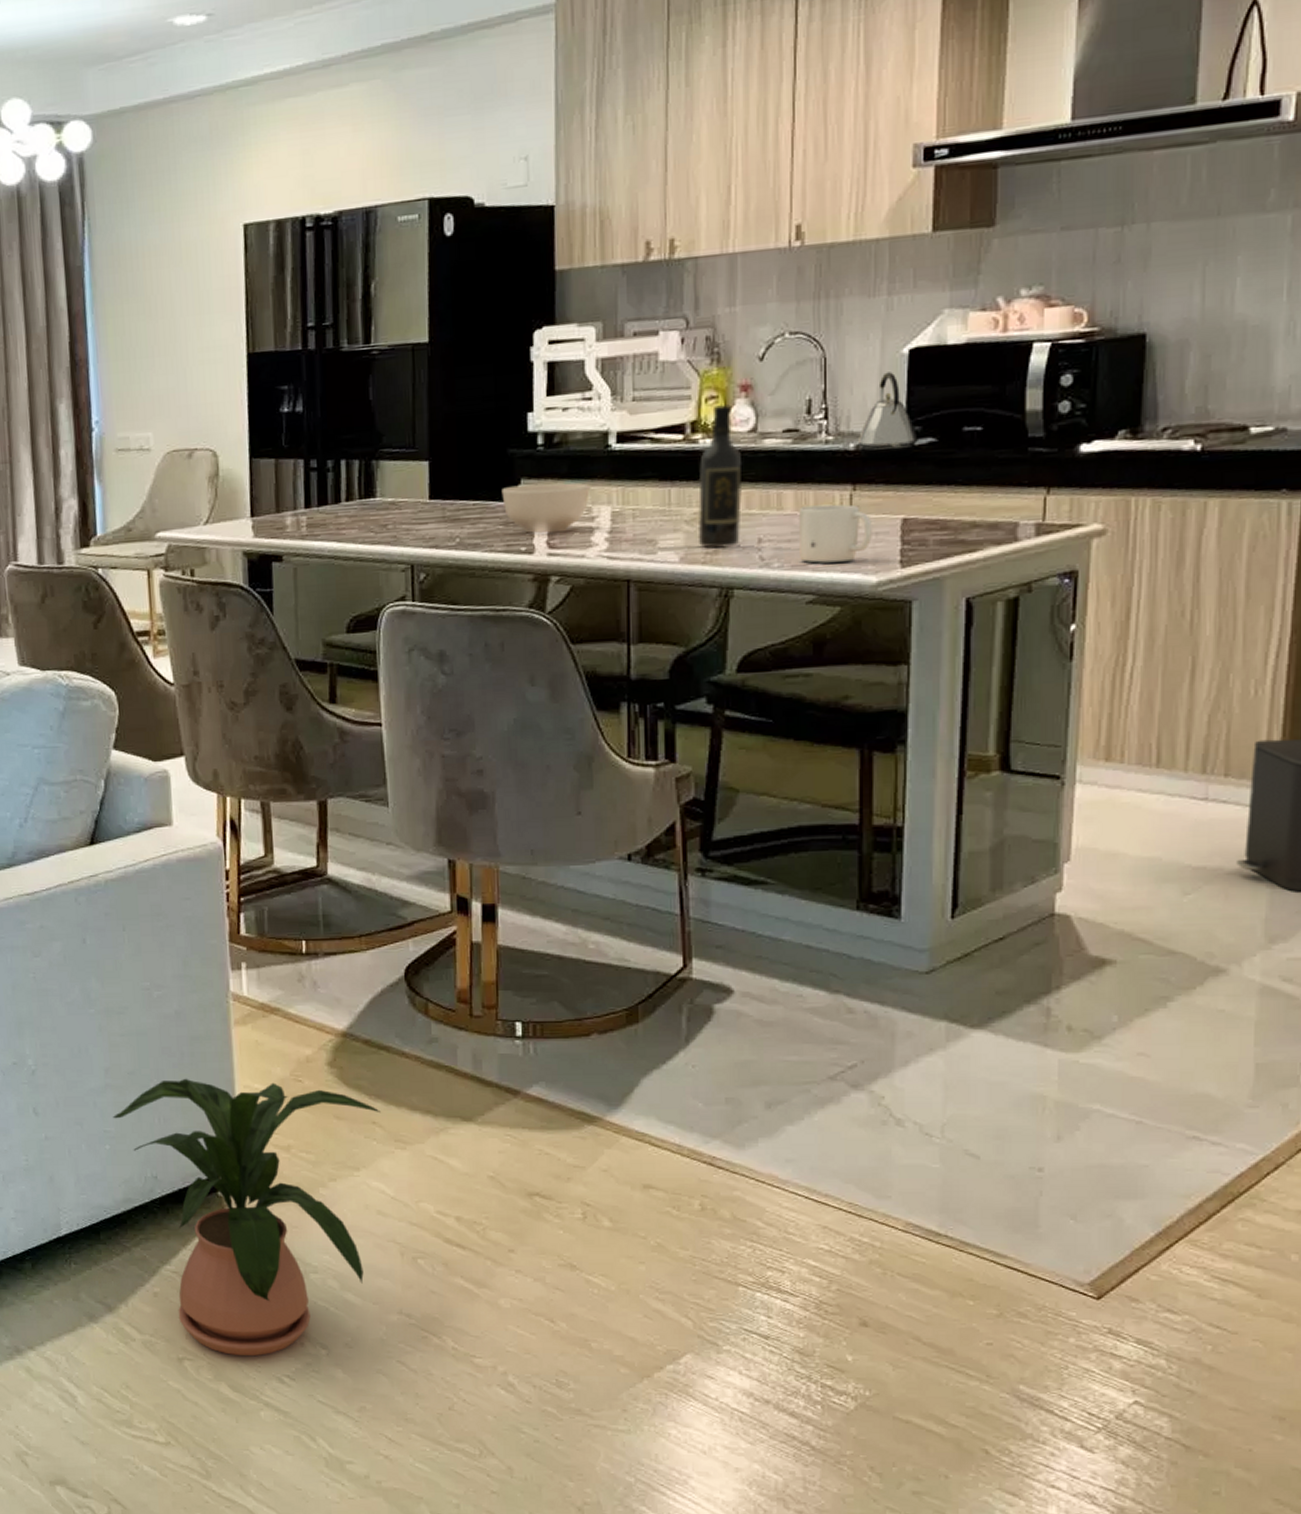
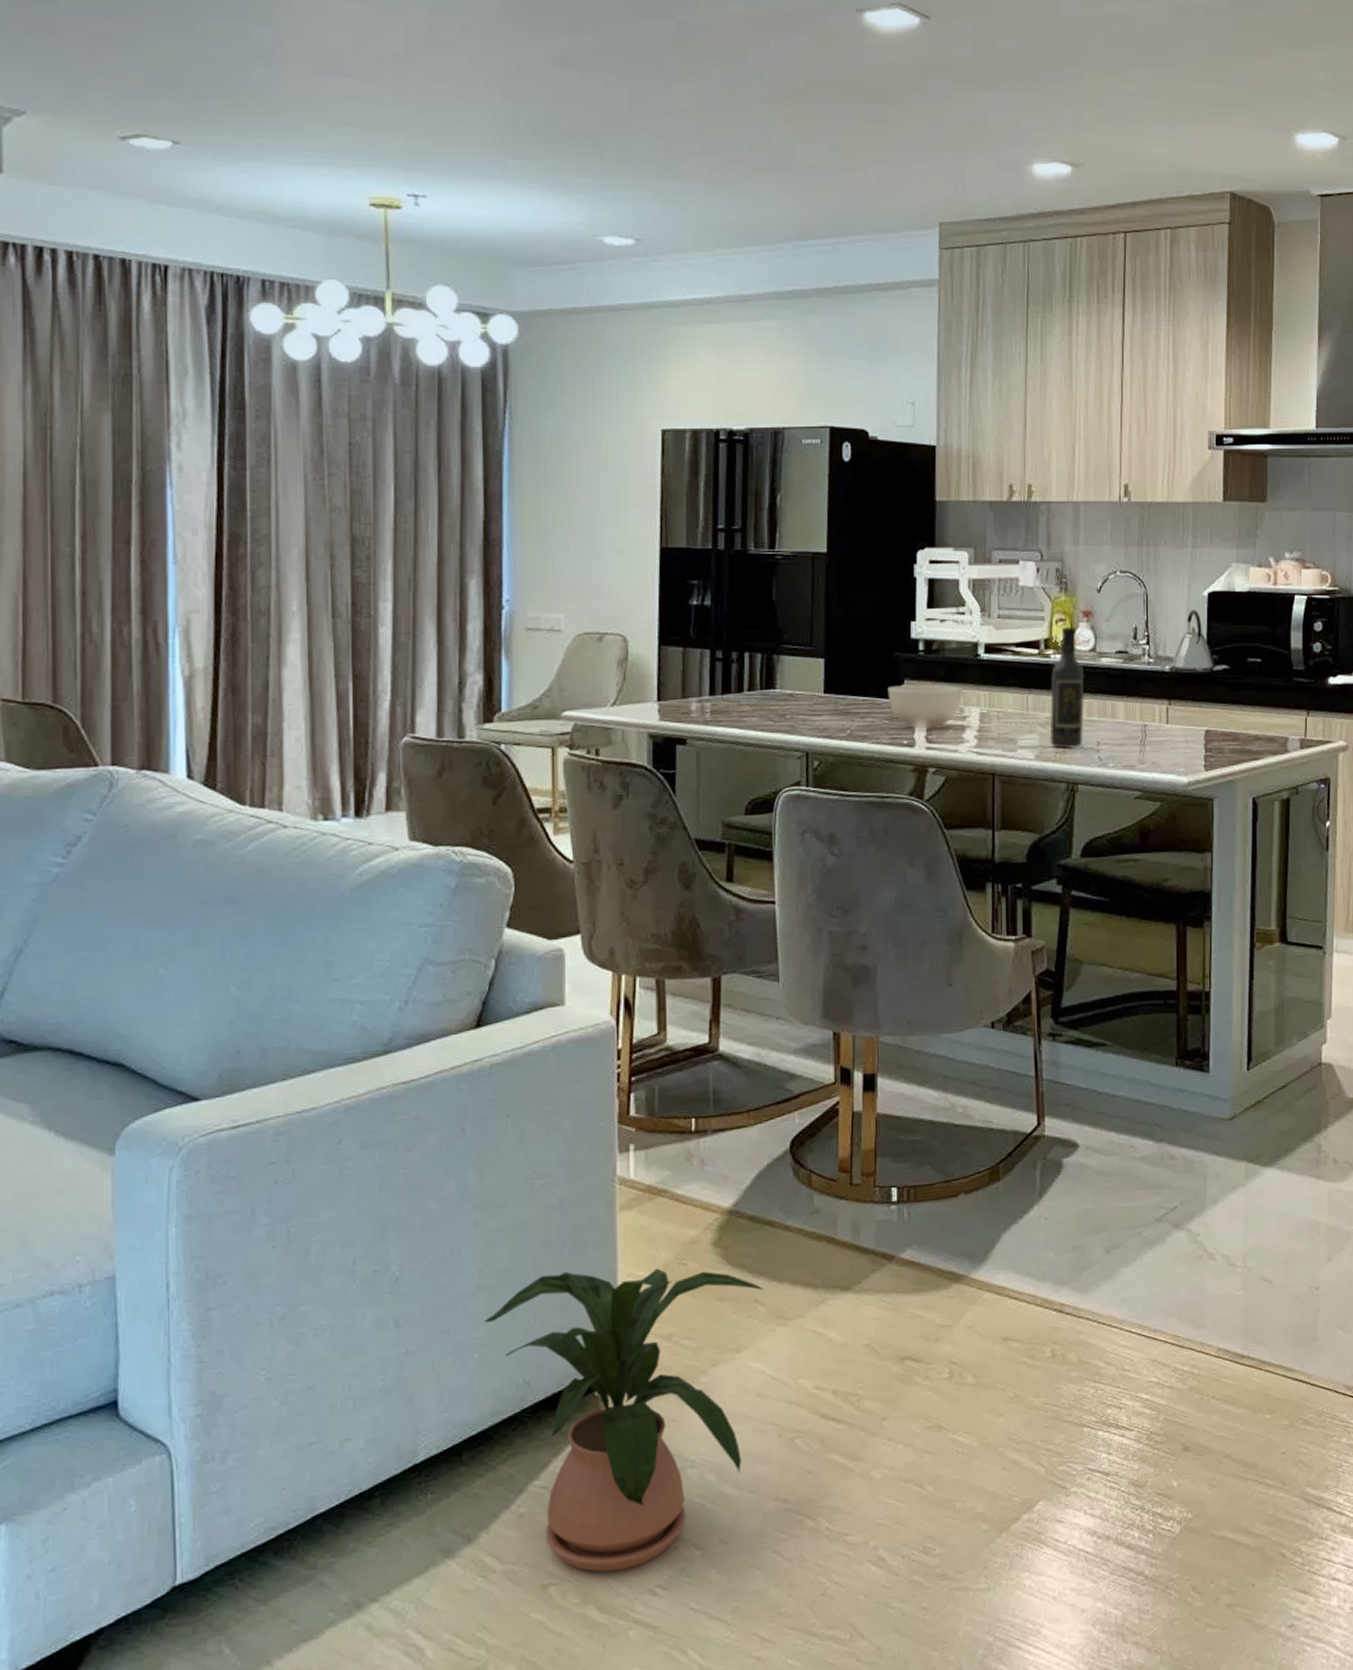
mug: present [799,504,874,564] -> none [1128,715,1184,766]

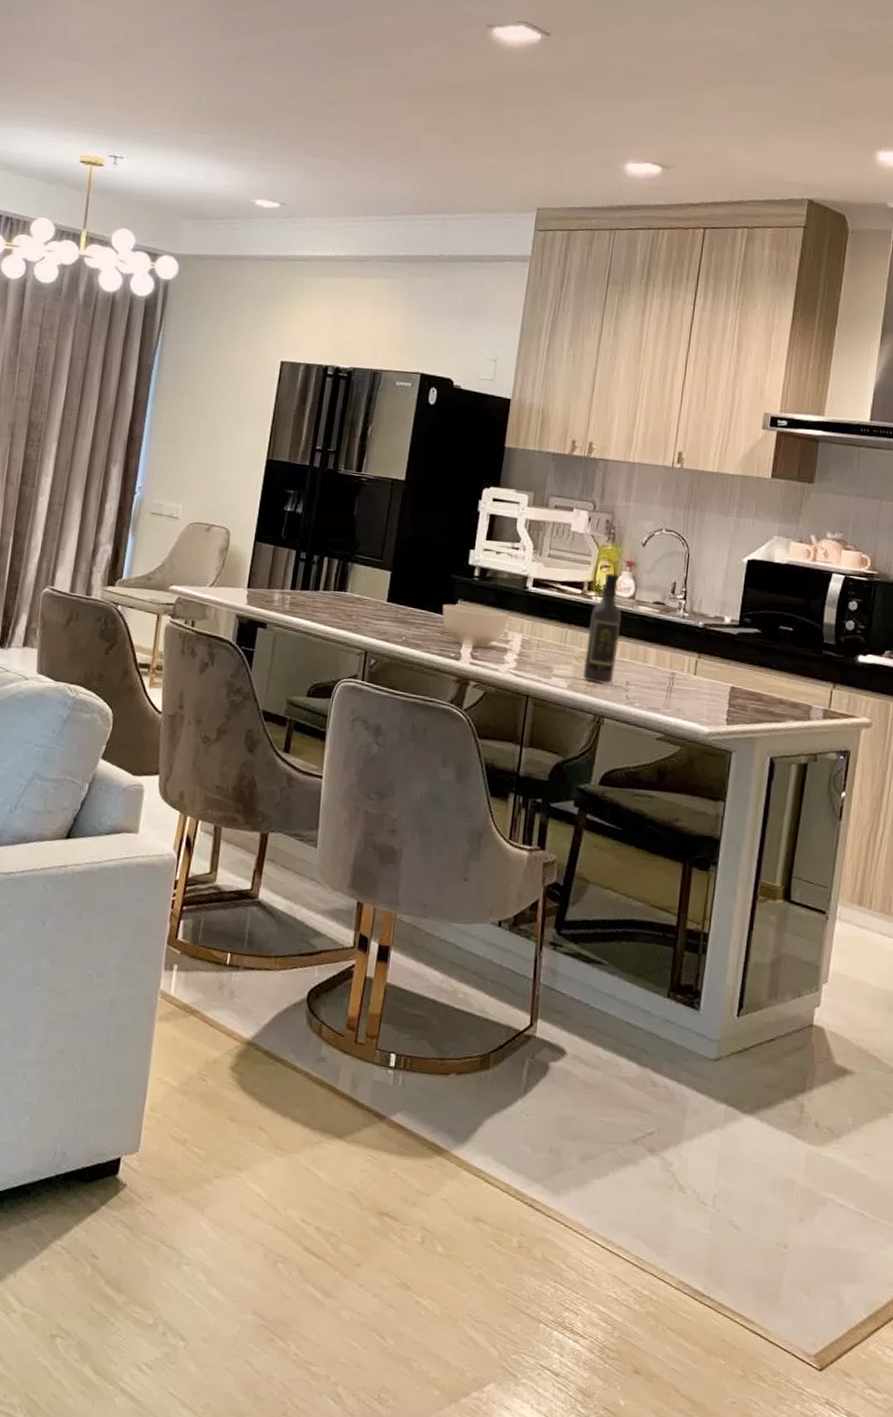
house plant: present [484,1268,763,1572] -> none [37,1062,268,1341]
kettle: present [1171,610,1216,681] -> none [704,573,748,640]

